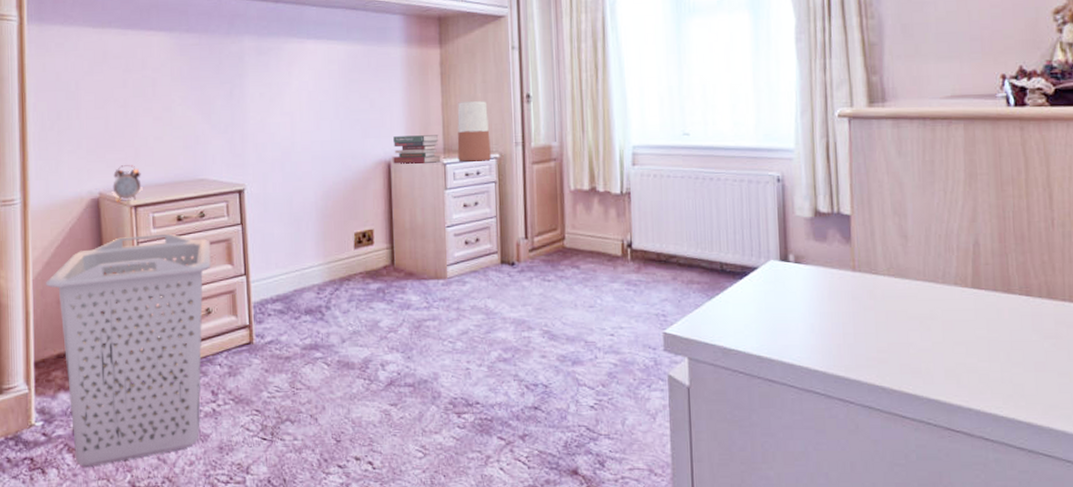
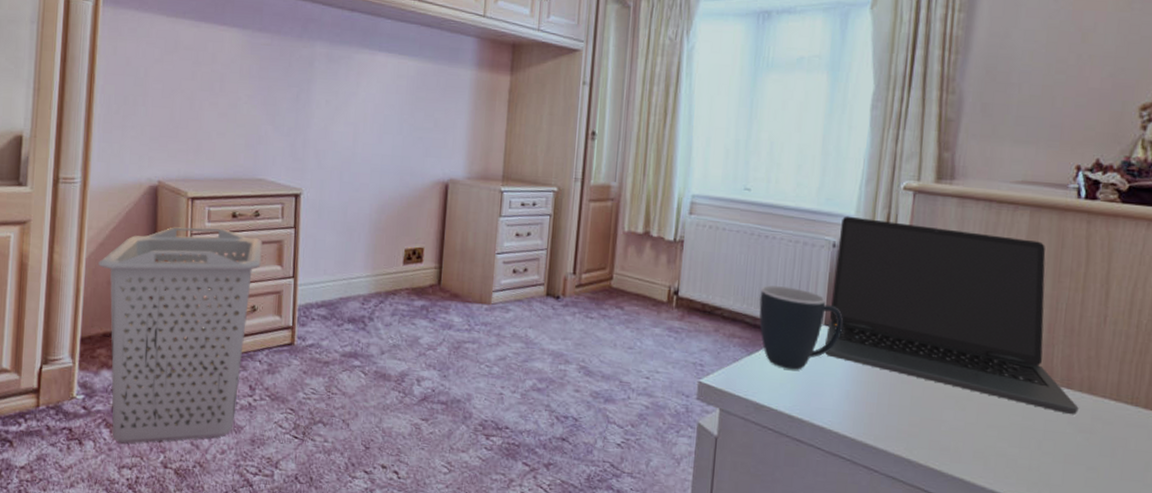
alarm clock: present [113,165,142,201] -> none [172,156,201,192]
books: present [393,135,441,165] -> none [451,158,500,190]
vase: present [457,101,491,162] -> none [515,131,552,193]
mug: none [712,227,799,309] -> present [759,285,844,370]
laptop: none [782,149,1041,322] -> present [824,216,1079,415]

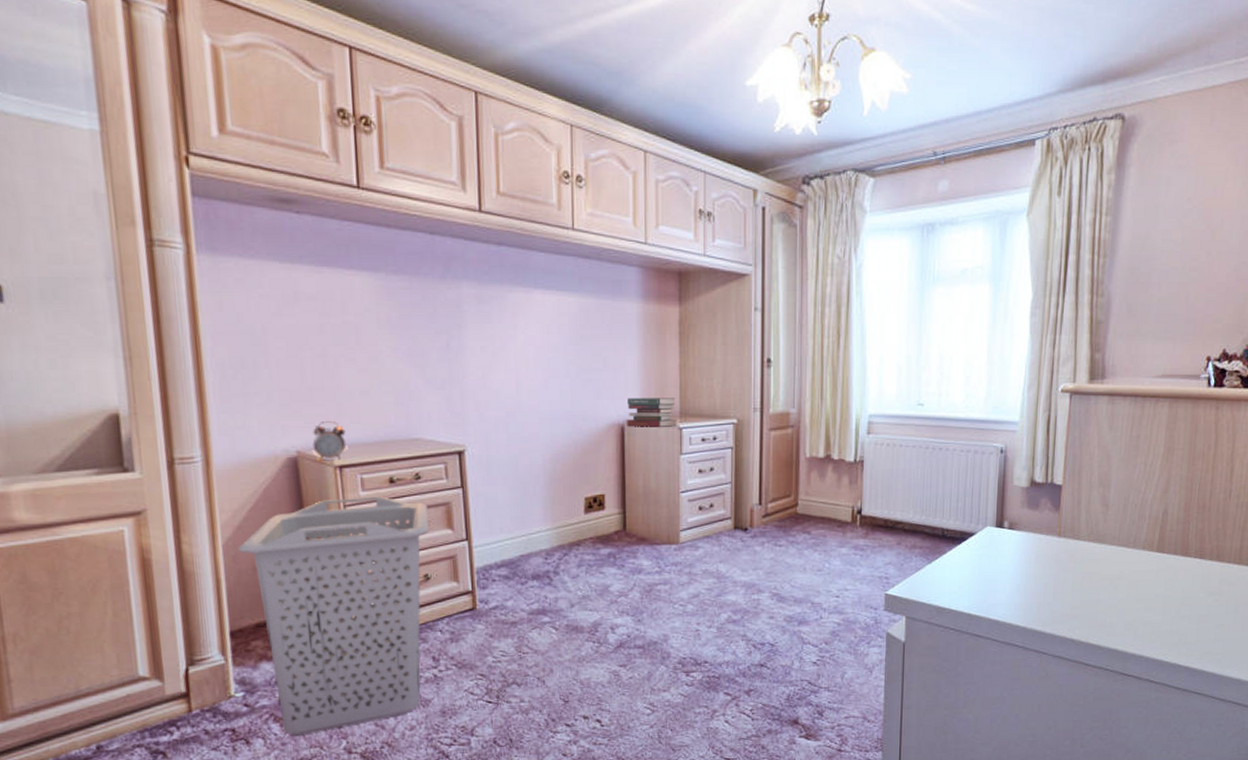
alarm clock: none [172,156,201,192] -> present [312,421,347,461]
books: none [451,158,500,190] -> present [627,398,677,428]
mug: present [759,285,844,370] -> none [937,495,1013,572]
laptop: present [824,216,1079,415] -> none [997,422,1210,581]

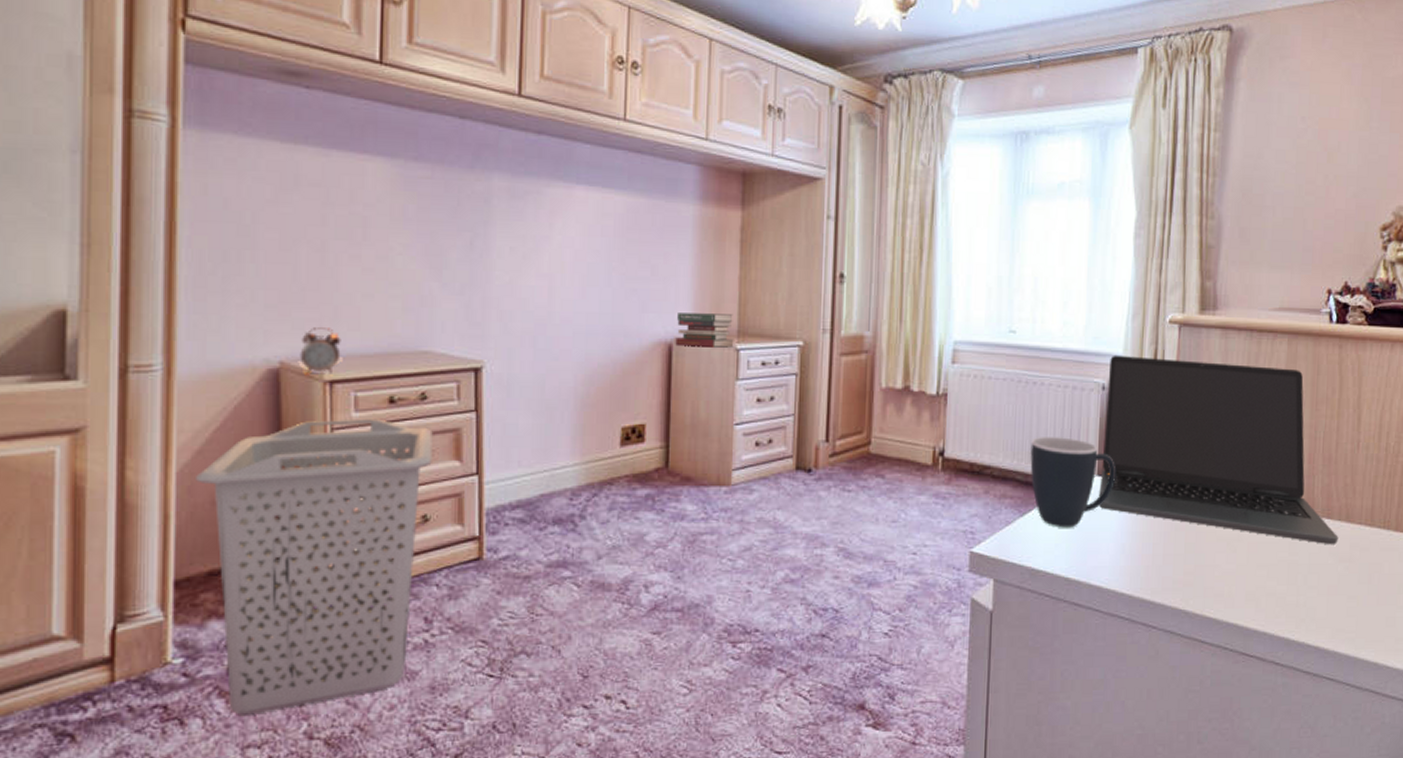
mug: none [937,495,1013,572] -> present [1030,437,1117,528]
laptop: none [997,422,1210,581] -> present [1099,354,1339,545]

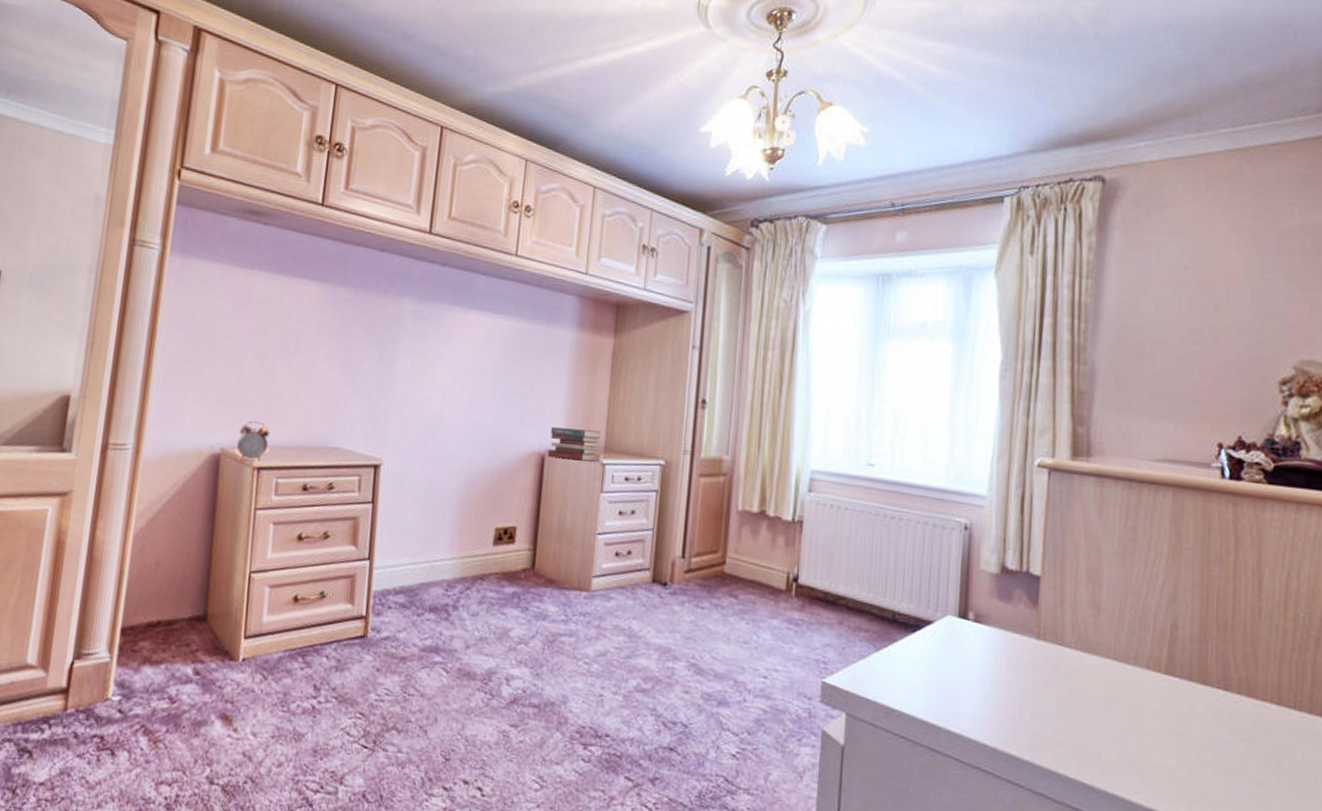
laundry basket: present [196,418,433,715] -> none [147,500,336,755]
mug: present [1030,437,1117,528] -> none [886,572,979,669]
laptop: present [1099,354,1339,545] -> none [960,495,1238,721]

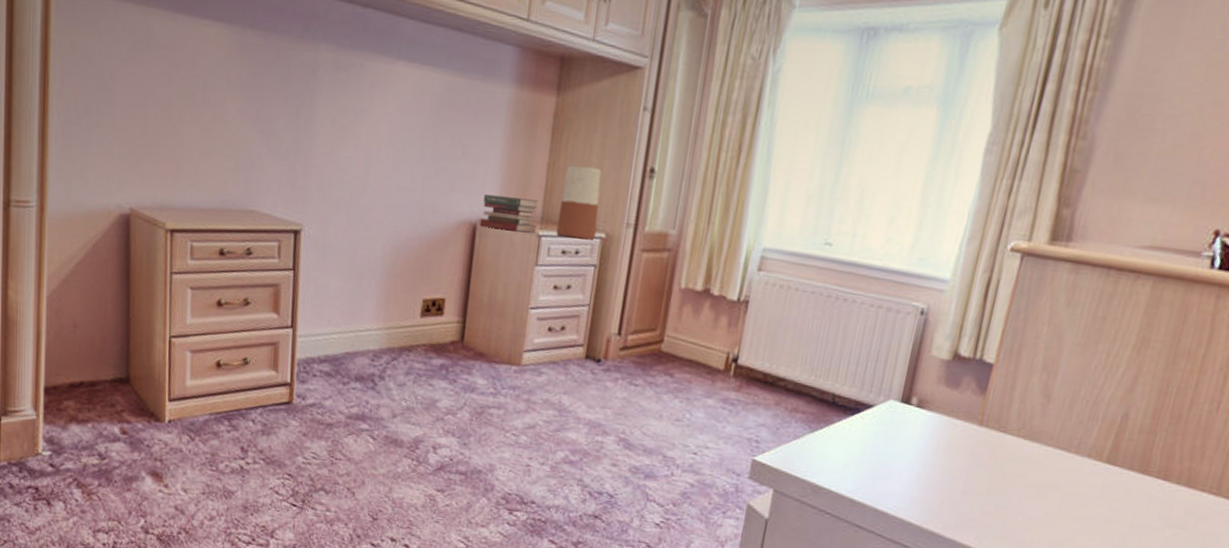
alarm clock: present [236,421,270,461] -> none [146,180,181,223]
vase: none [619,398,659,467] -> present [556,165,602,240]

